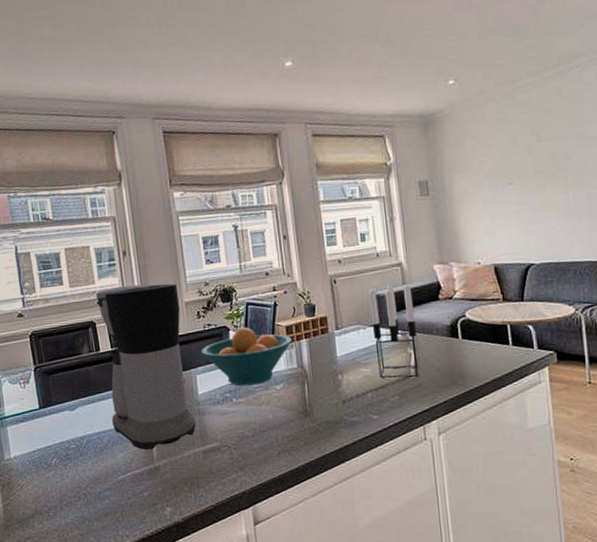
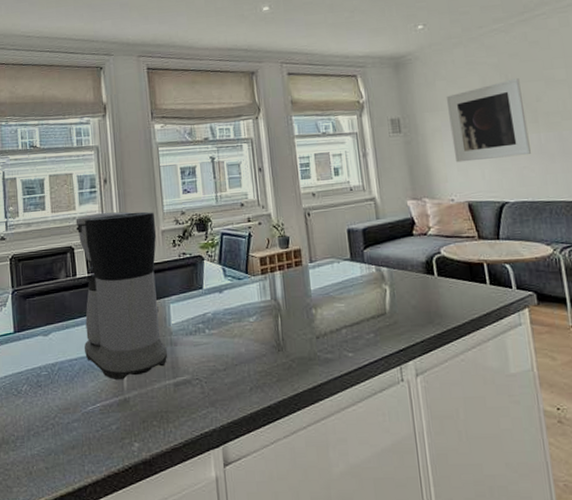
fruit bowl: present [200,327,292,386] -> none [175,257,266,317]
candle holder: present [369,283,419,378] -> none [342,218,394,315]
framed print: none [475,136,558,225] -> present [445,78,531,163]

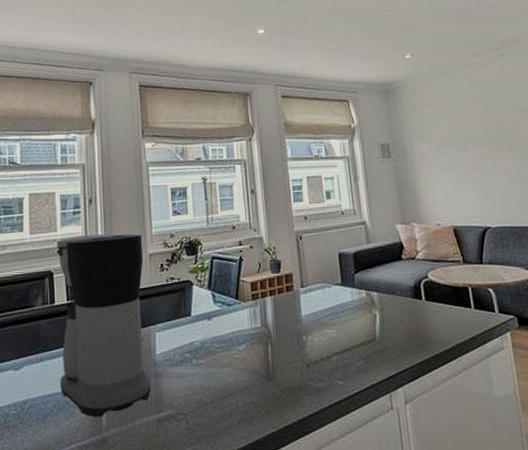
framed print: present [445,78,531,163] -> none [432,109,510,188]

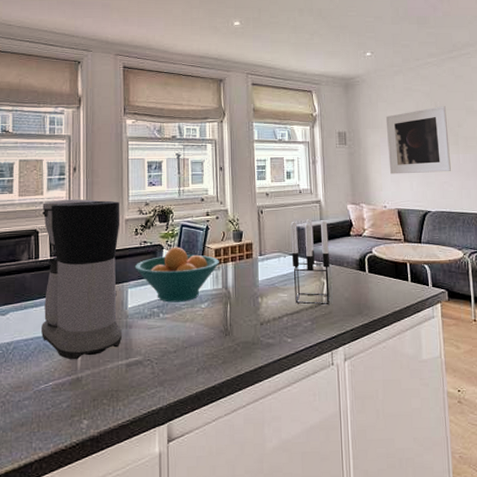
fruit bowl: none [161,282,256,346] -> present [134,247,219,303]
candle holder: none [334,242,384,341] -> present [290,218,330,305]
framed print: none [432,109,510,188] -> present [385,106,451,174]

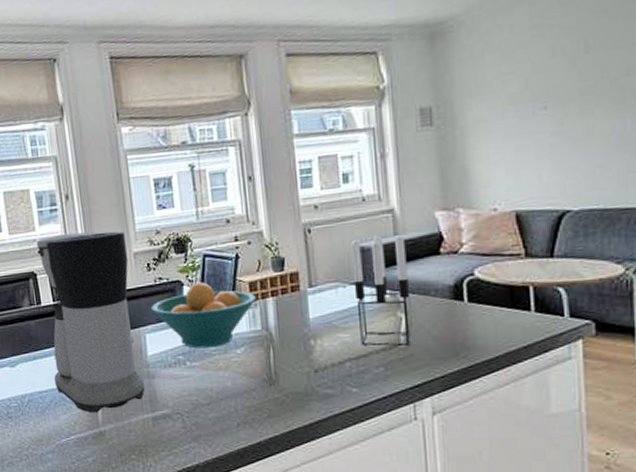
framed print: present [385,106,451,174] -> none [497,44,609,162]

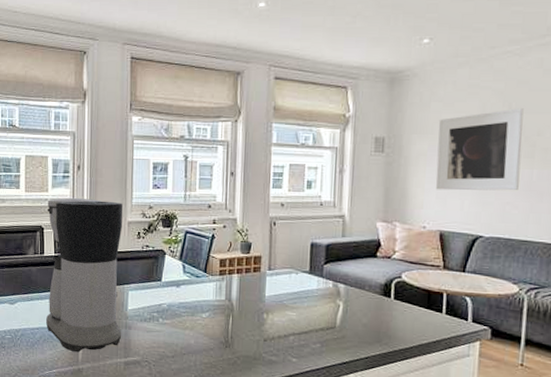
fruit bowl: present [150,282,256,349] -> none [136,253,224,310]
candle holder: present [351,234,410,347] -> none [304,234,351,329]
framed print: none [497,44,609,162] -> present [435,108,524,191]

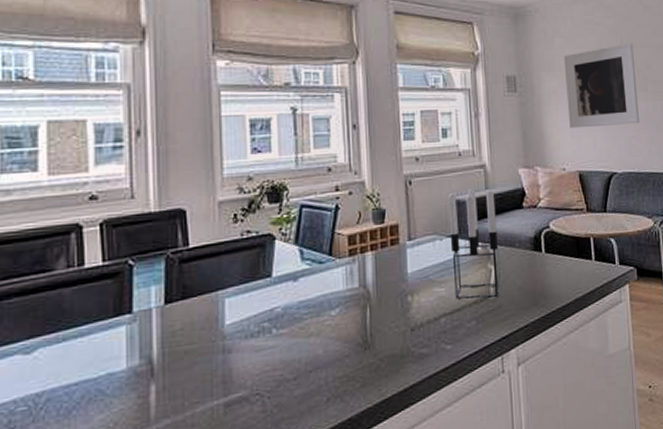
coffee maker: present [46,197,123,353] -> none [88,175,217,408]
candle holder: none [304,234,351,329] -> present [448,188,499,300]

